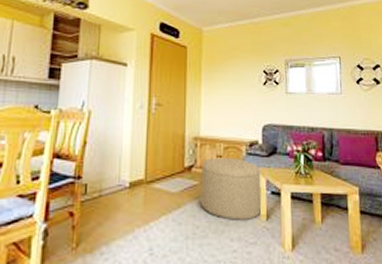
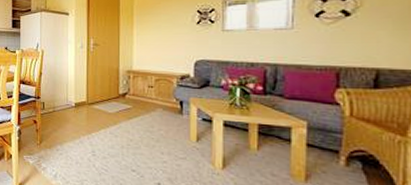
ottoman: present [201,157,262,220] -> none [134,87,192,140]

